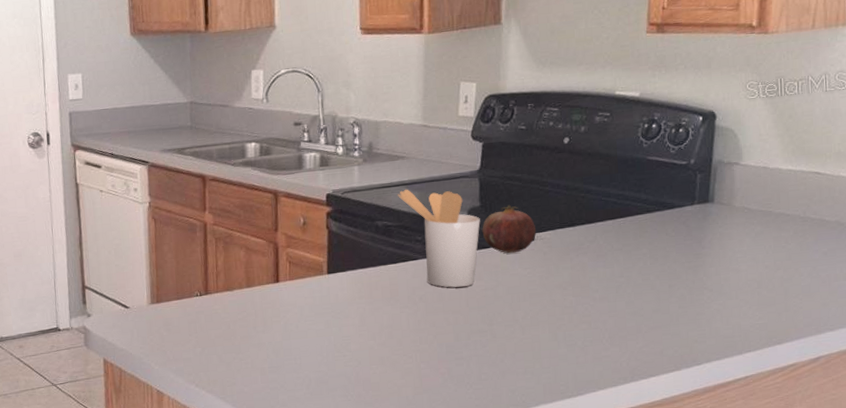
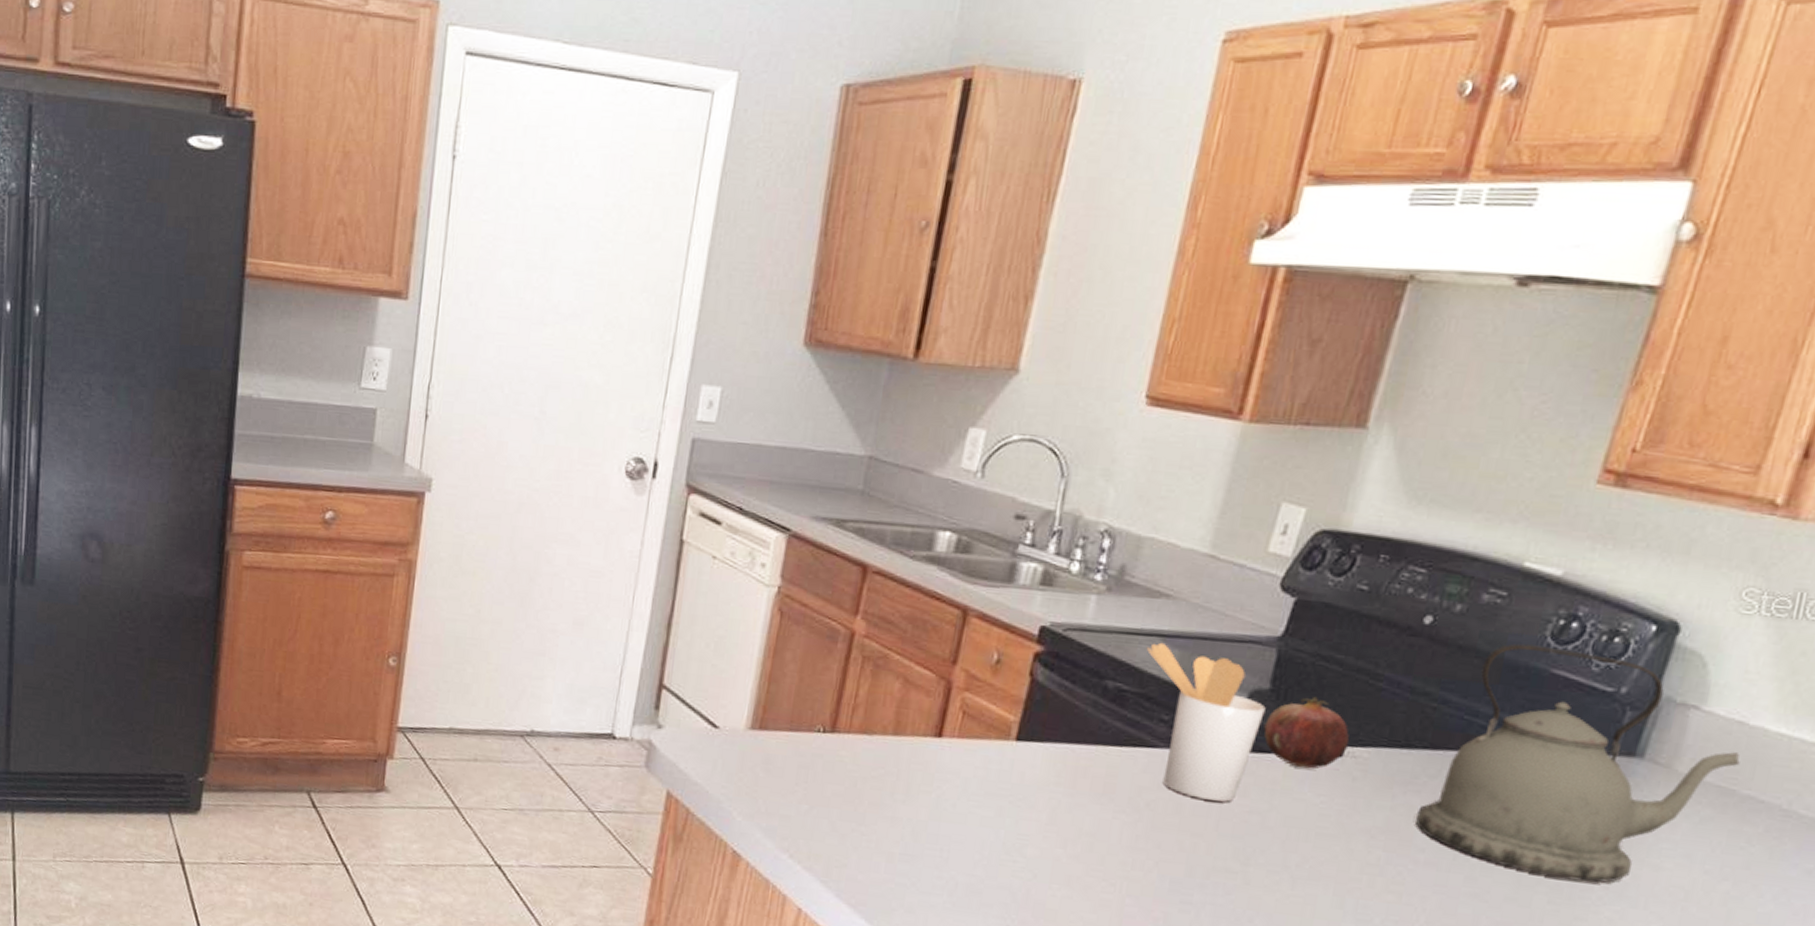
kettle: none [588,142,770,291] -> present [1416,643,1740,883]

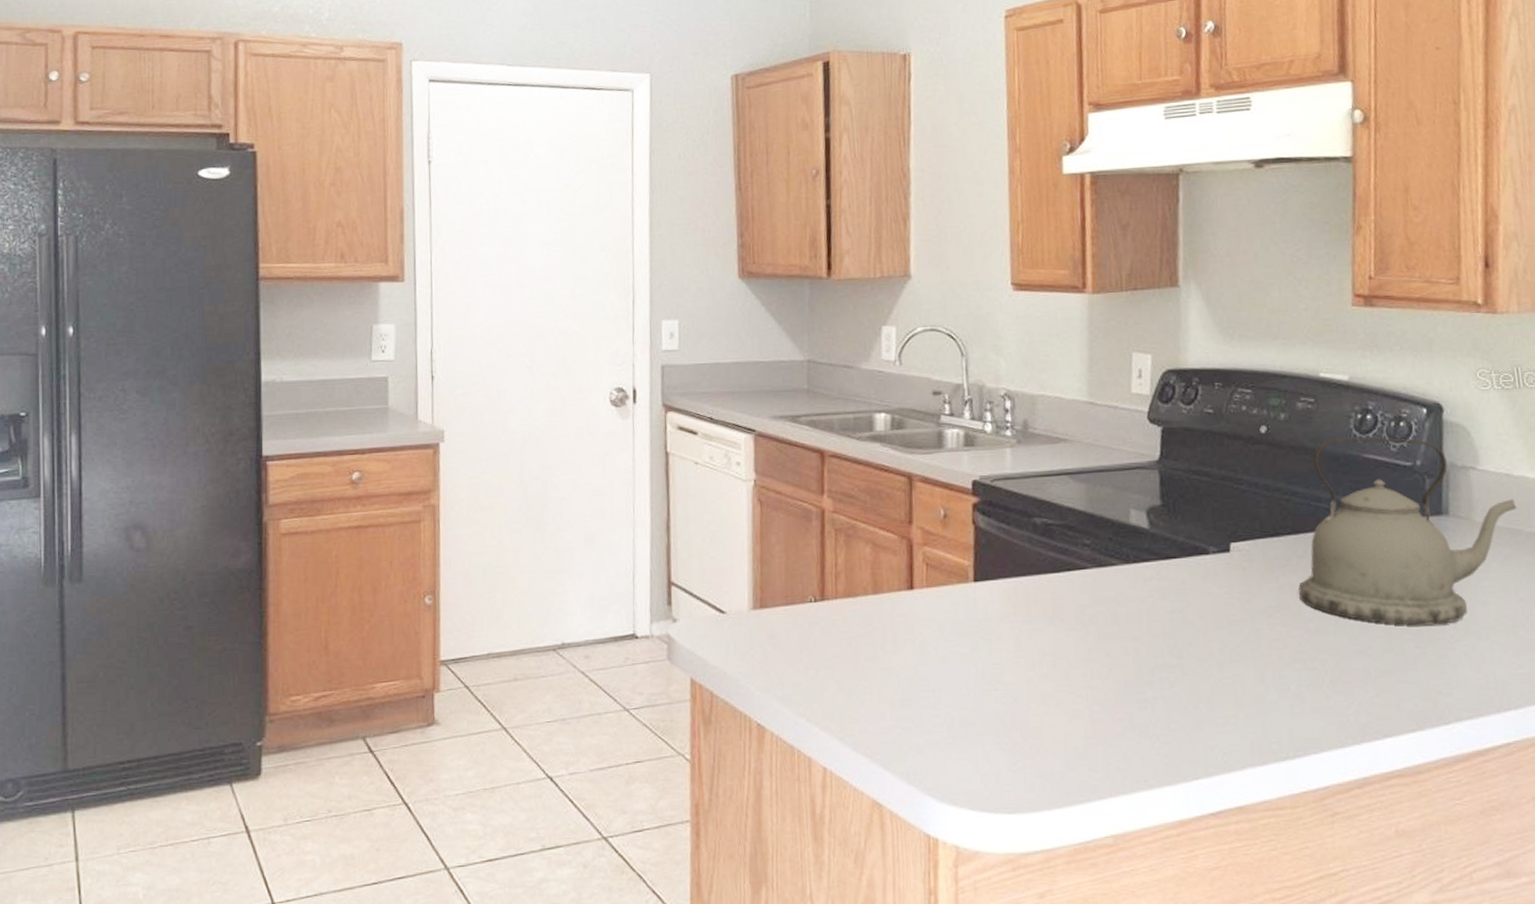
utensil holder: present [1146,642,1266,802] -> none [1058,479,1163,607]
fruit: present [1263,696,1349,769] -> none [1164,505,1232,567]

